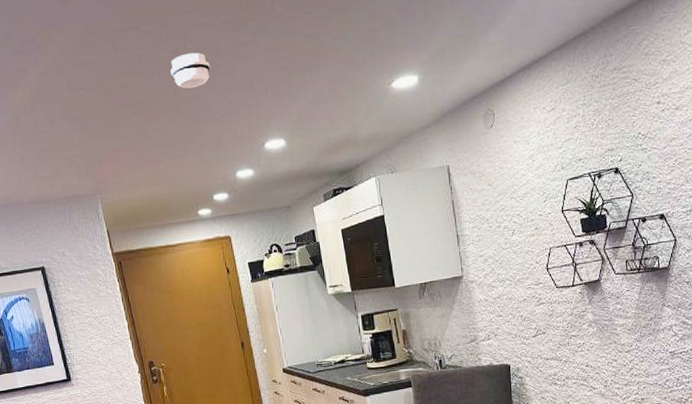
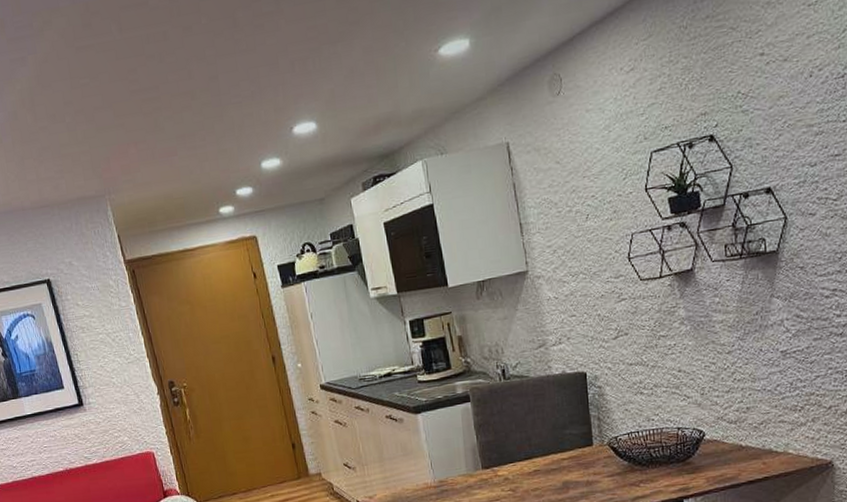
smoke detector: present [170,52,211,89] -> none [183,27,229,70]

